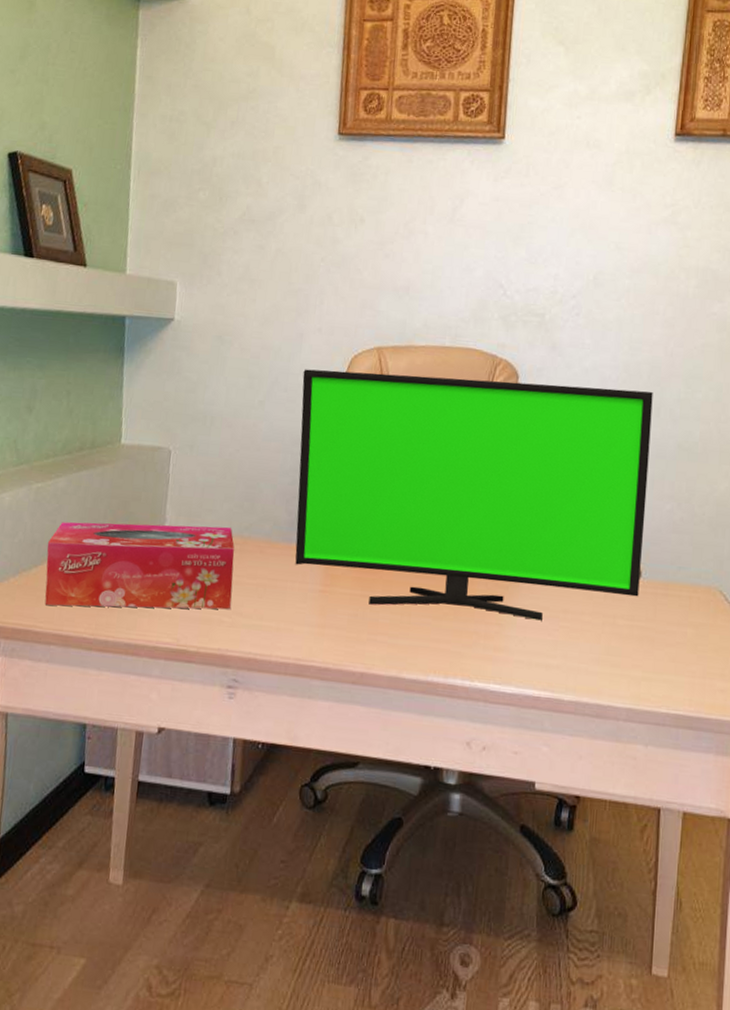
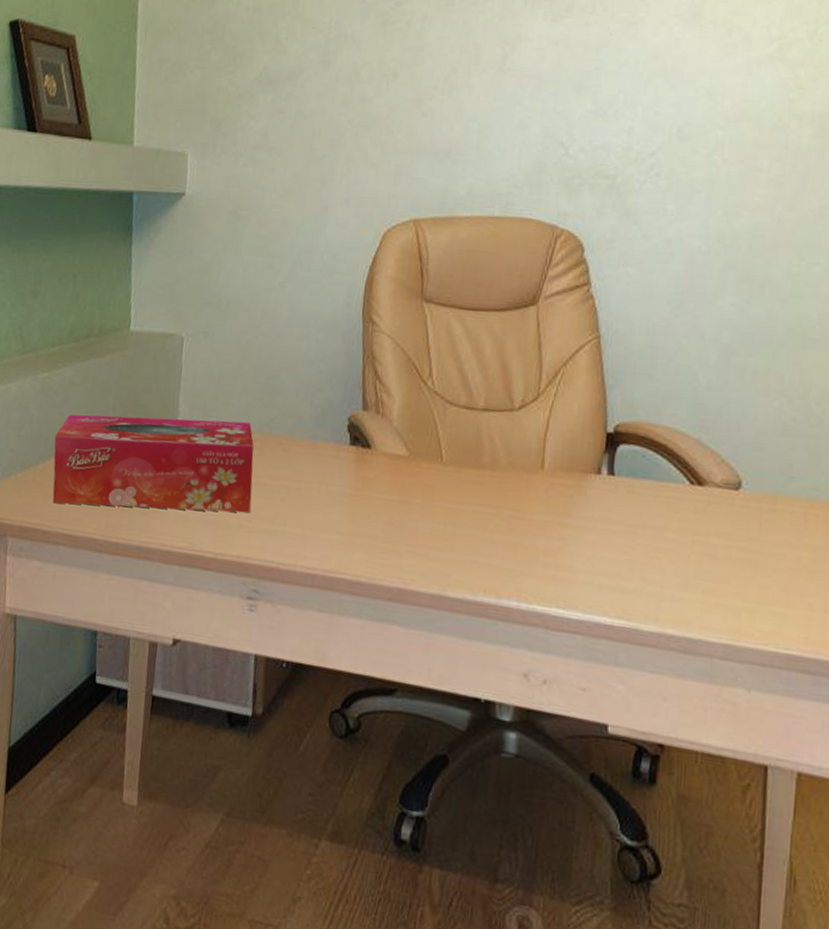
monitor: present [295,369,653,621] -> none [321,245,756,537]

